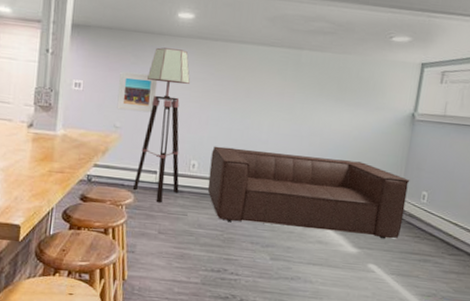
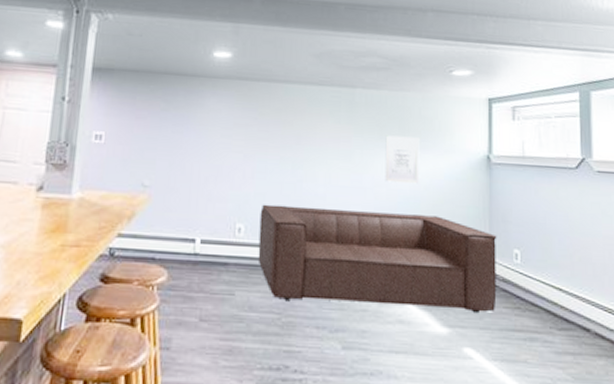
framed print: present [117,71,158,113] -> none [145,119,193,167]
floor lamp: present [132,47,190,203] -> none [165,90,230,281]
wall art: none [320,92,355,135] -> present [385,135,420,184]

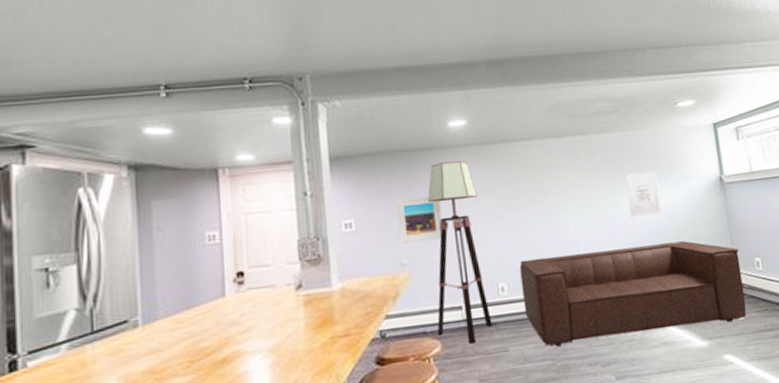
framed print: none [145,119,193,167] -> present [396,196,443,244]
floor lamp: none [165,90,230,281] -> present [428,161,493,345]

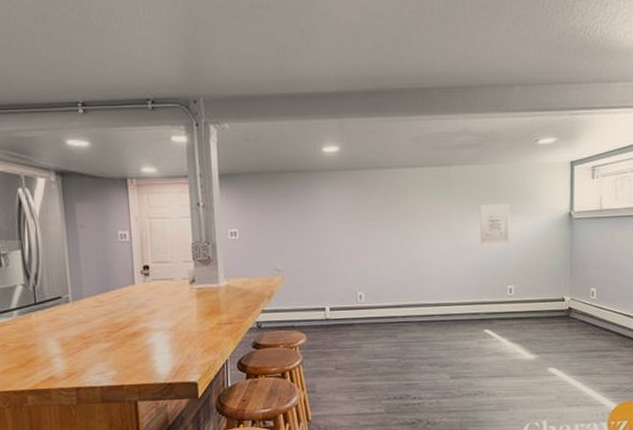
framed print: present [396,196,443,244] -> none [274,213,313,252]
floor lamp: present [428,161,493,345] -> none [302,184,350,339]
sofa: present [519,241,747,346] -> none [376,268,577,347]

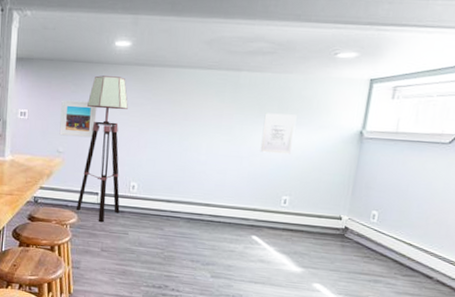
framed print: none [274,213,313,252] -> present [59,100,97,138]
floor lamp: none [302,184,350,339] -> present [75,75,128,223]

